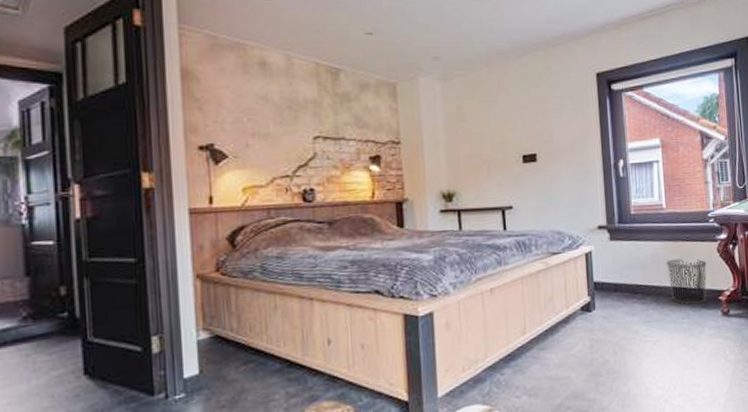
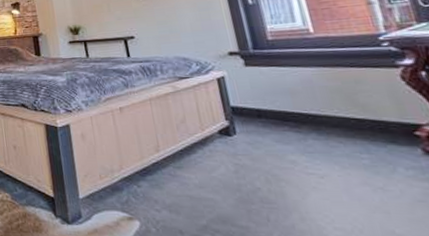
waste bin: present [666,258,708,305] -> none [324,86,395,140]

